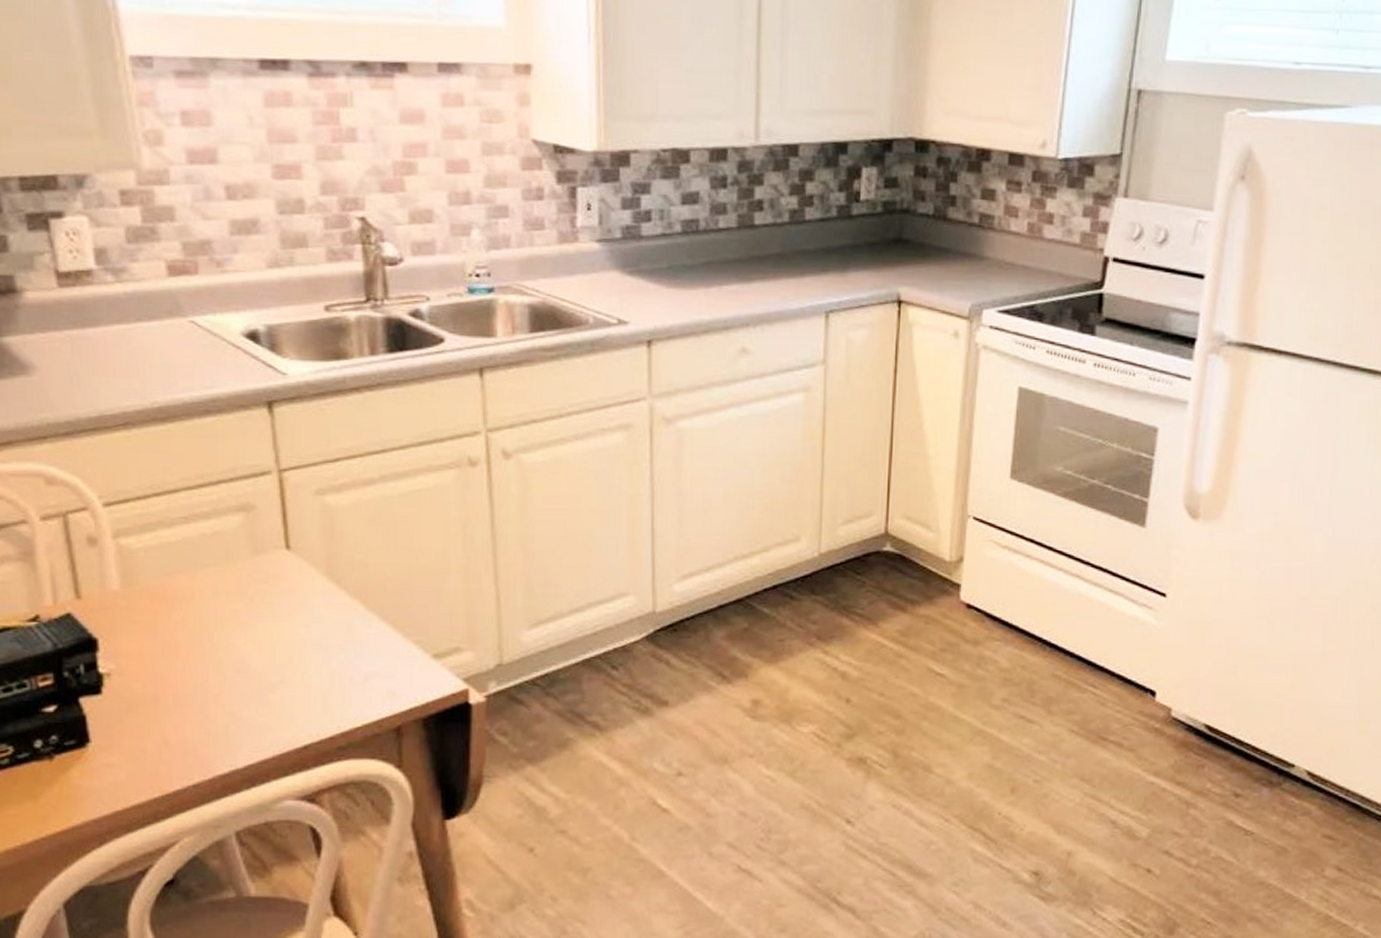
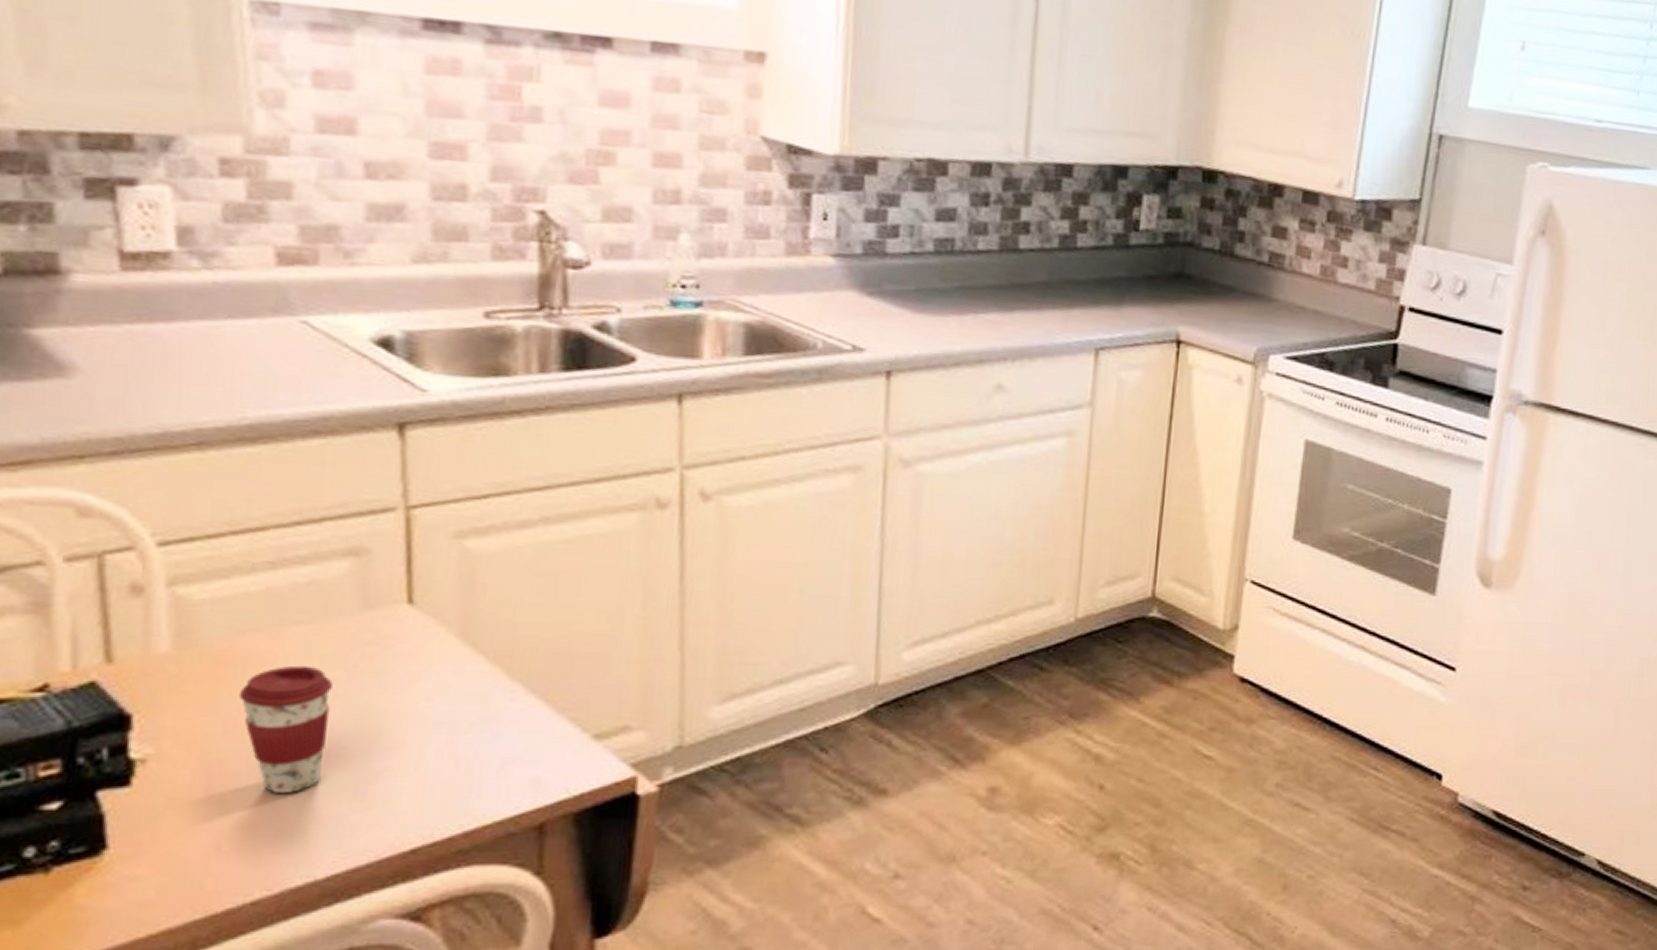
coffee cup: none [170,599,236,700] -> present [238,665,333,793]

